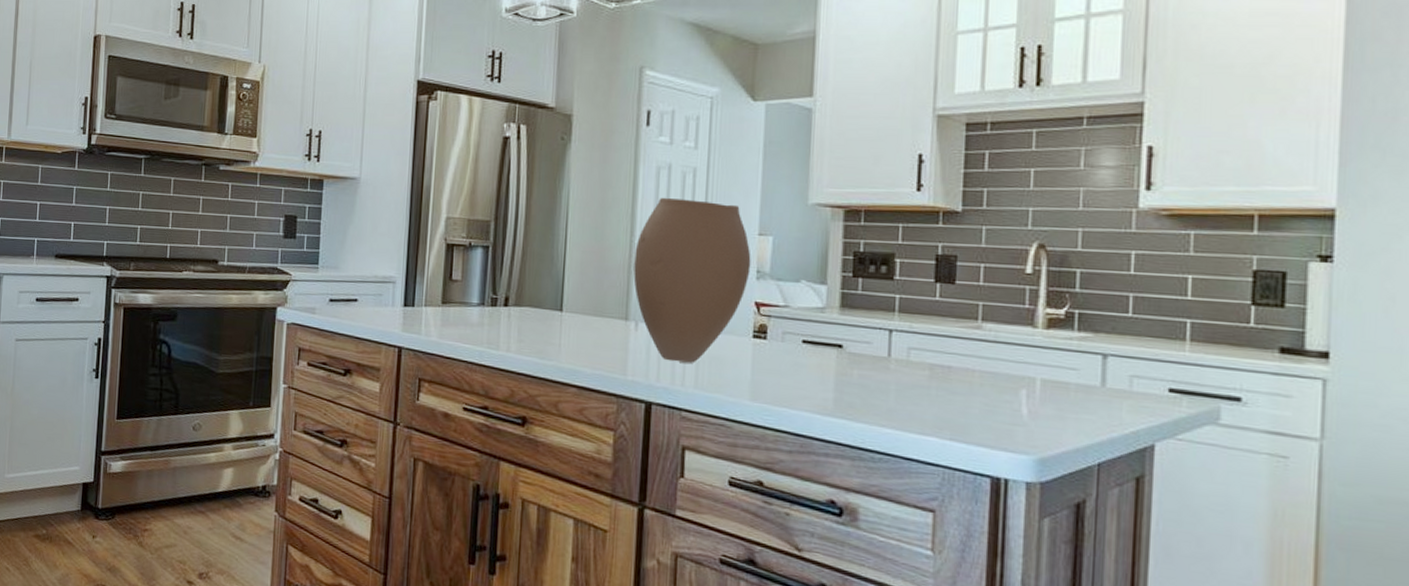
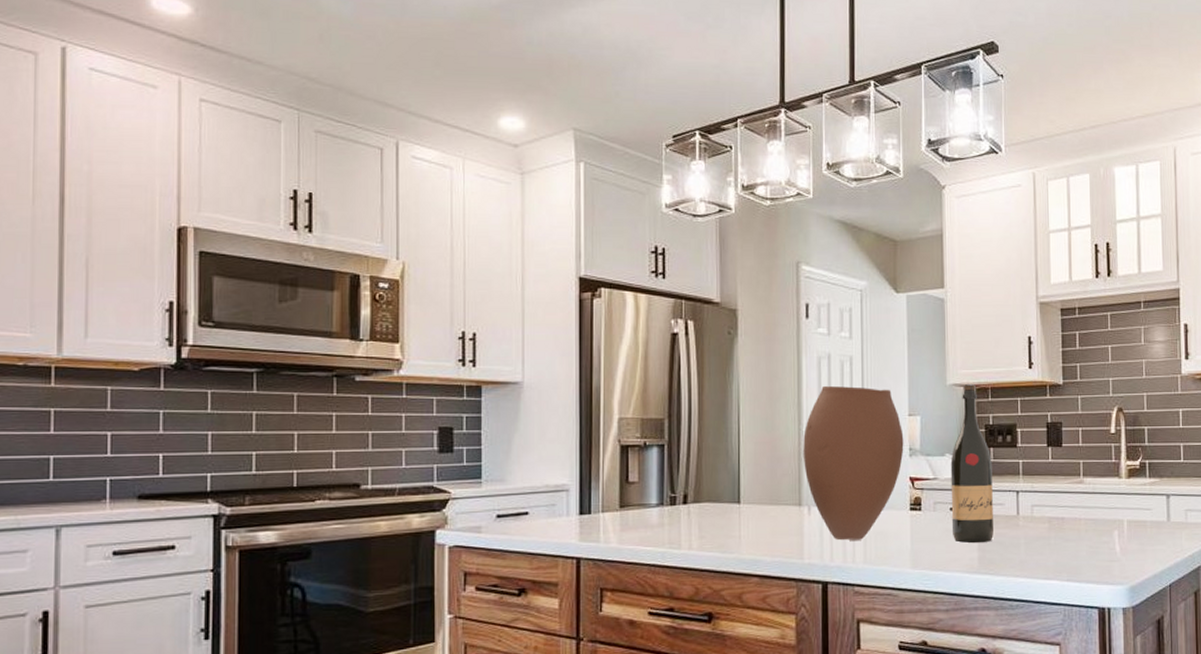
wine bottle: none [802,204,860,383] -> present [950,383,993,543]

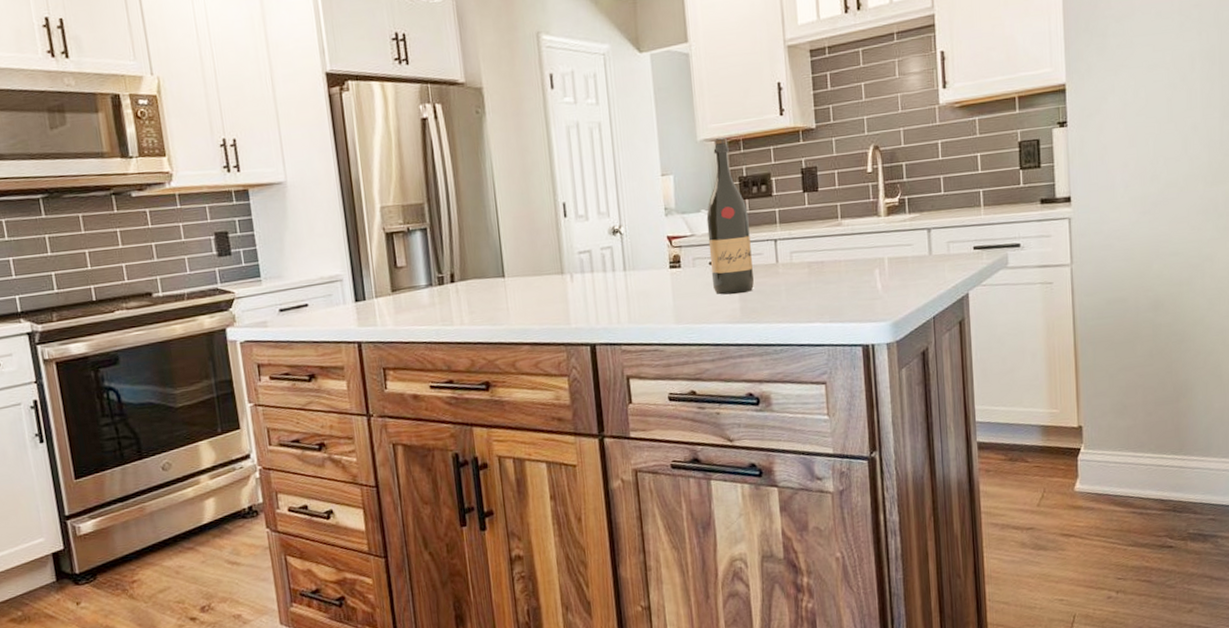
vase: present [803,385,904,541] -> none [559,151,660,304]

